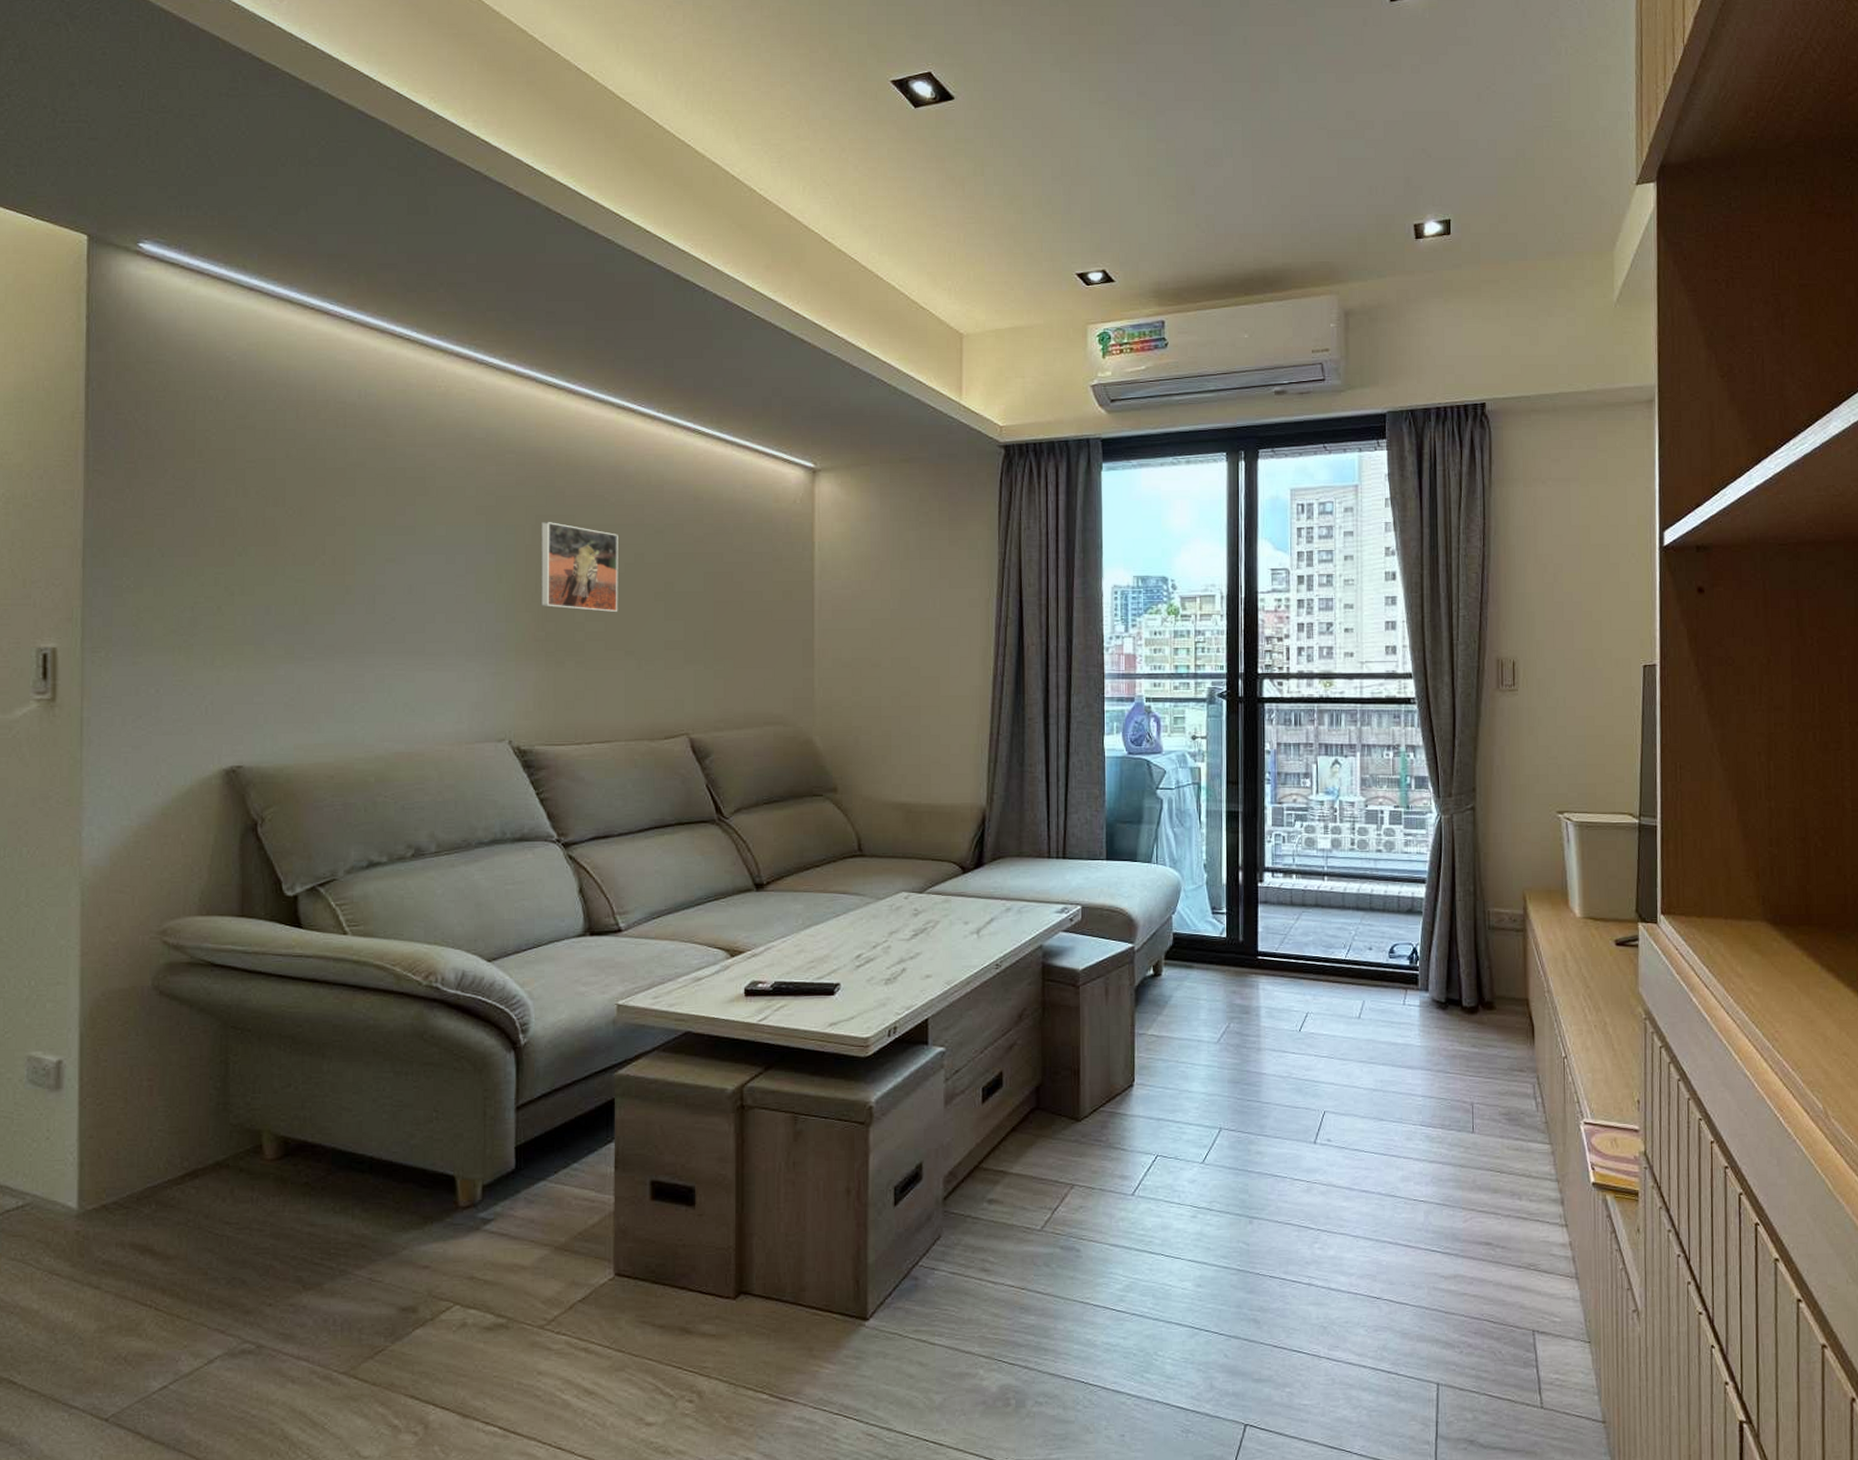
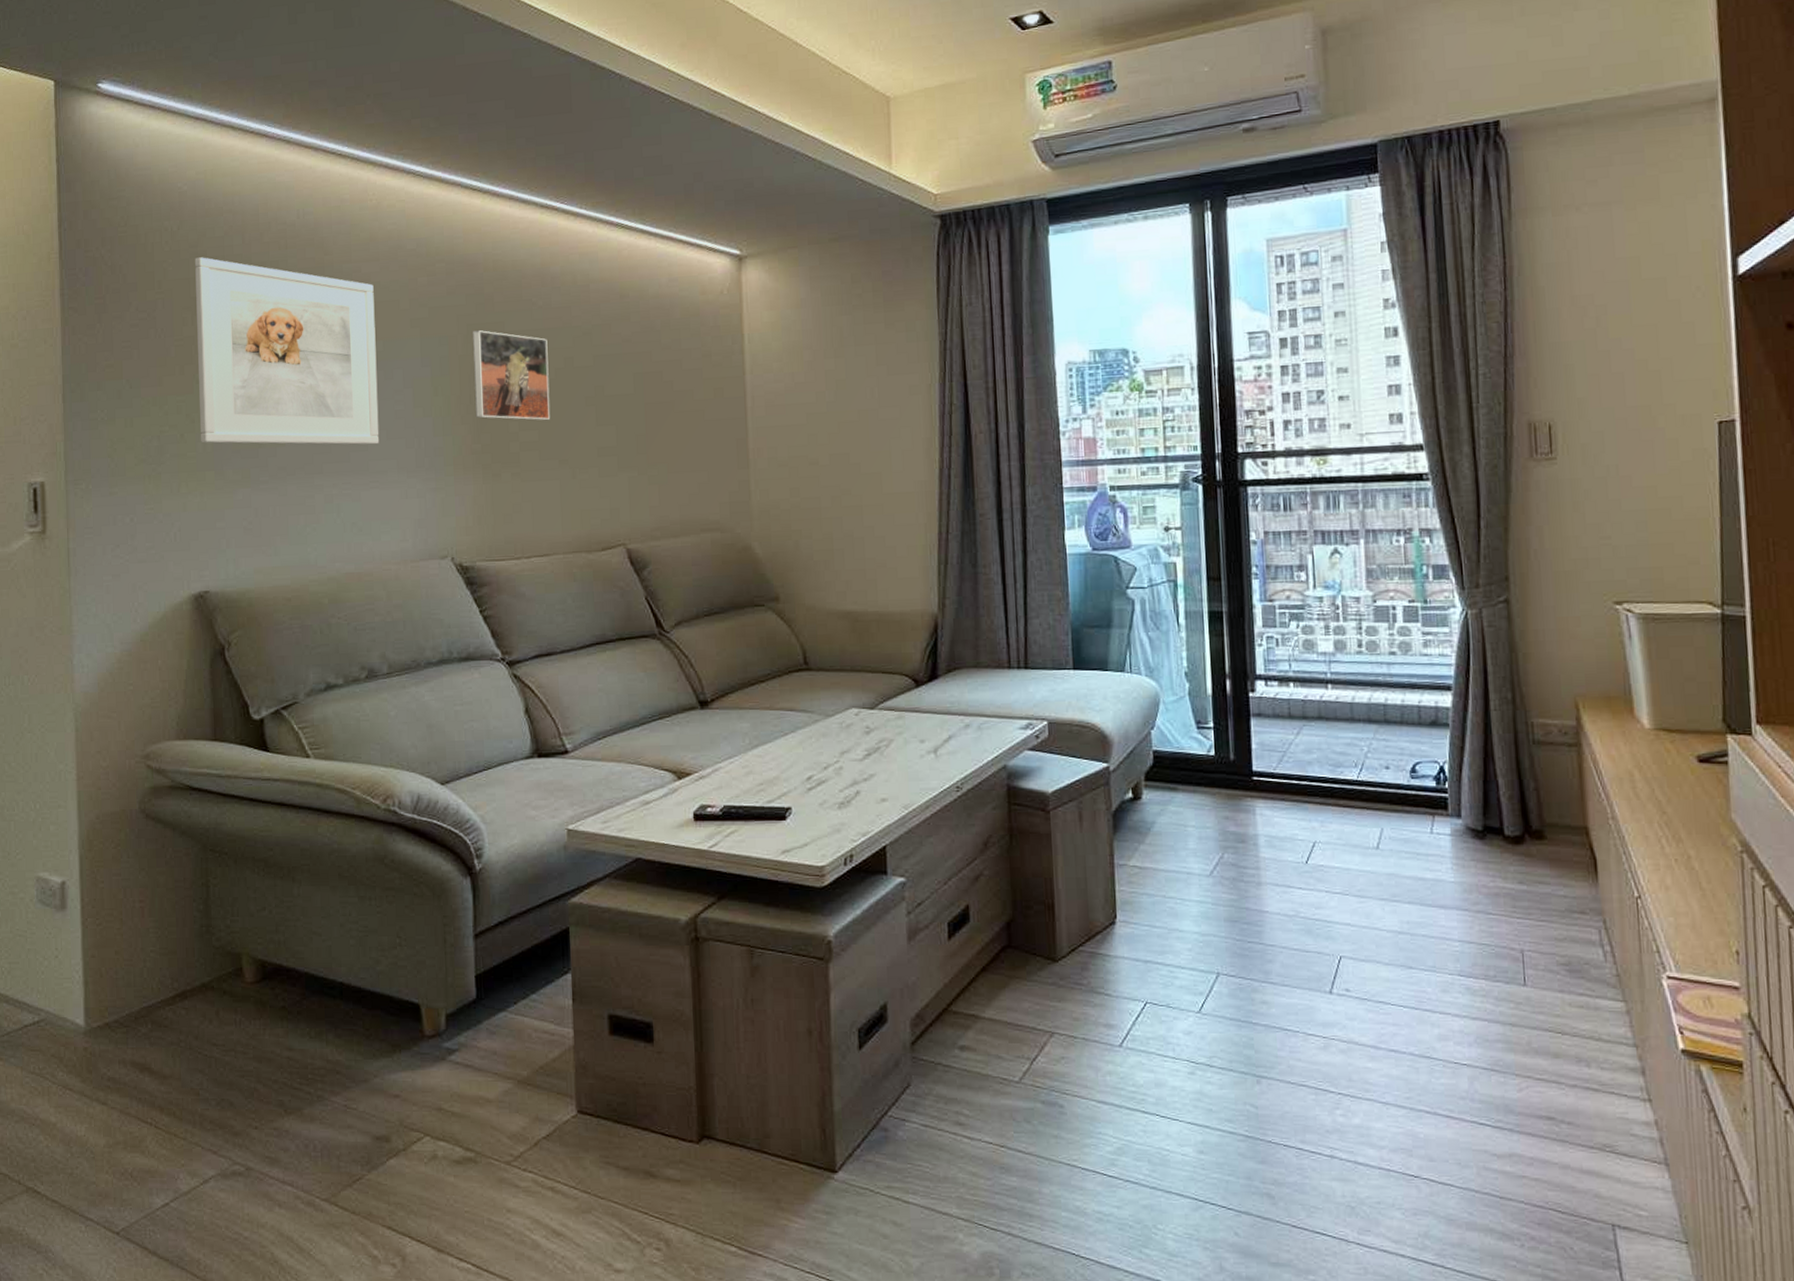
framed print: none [240,429,438,627] -> present [195,257,380,445]

